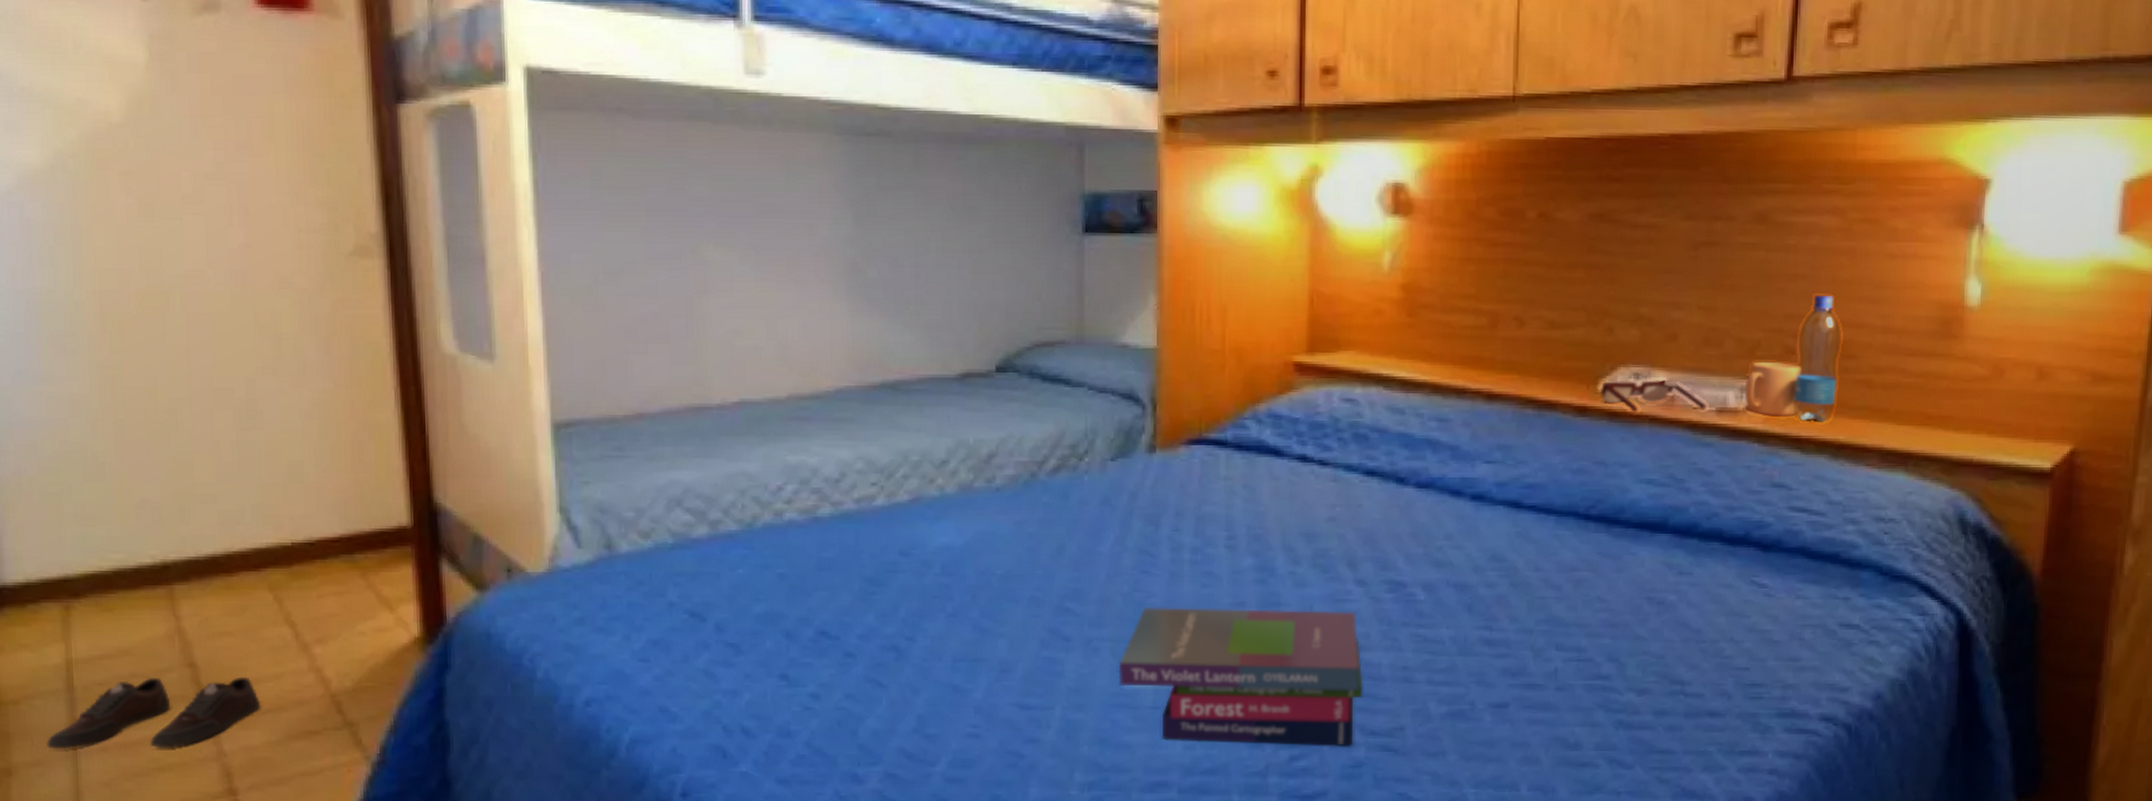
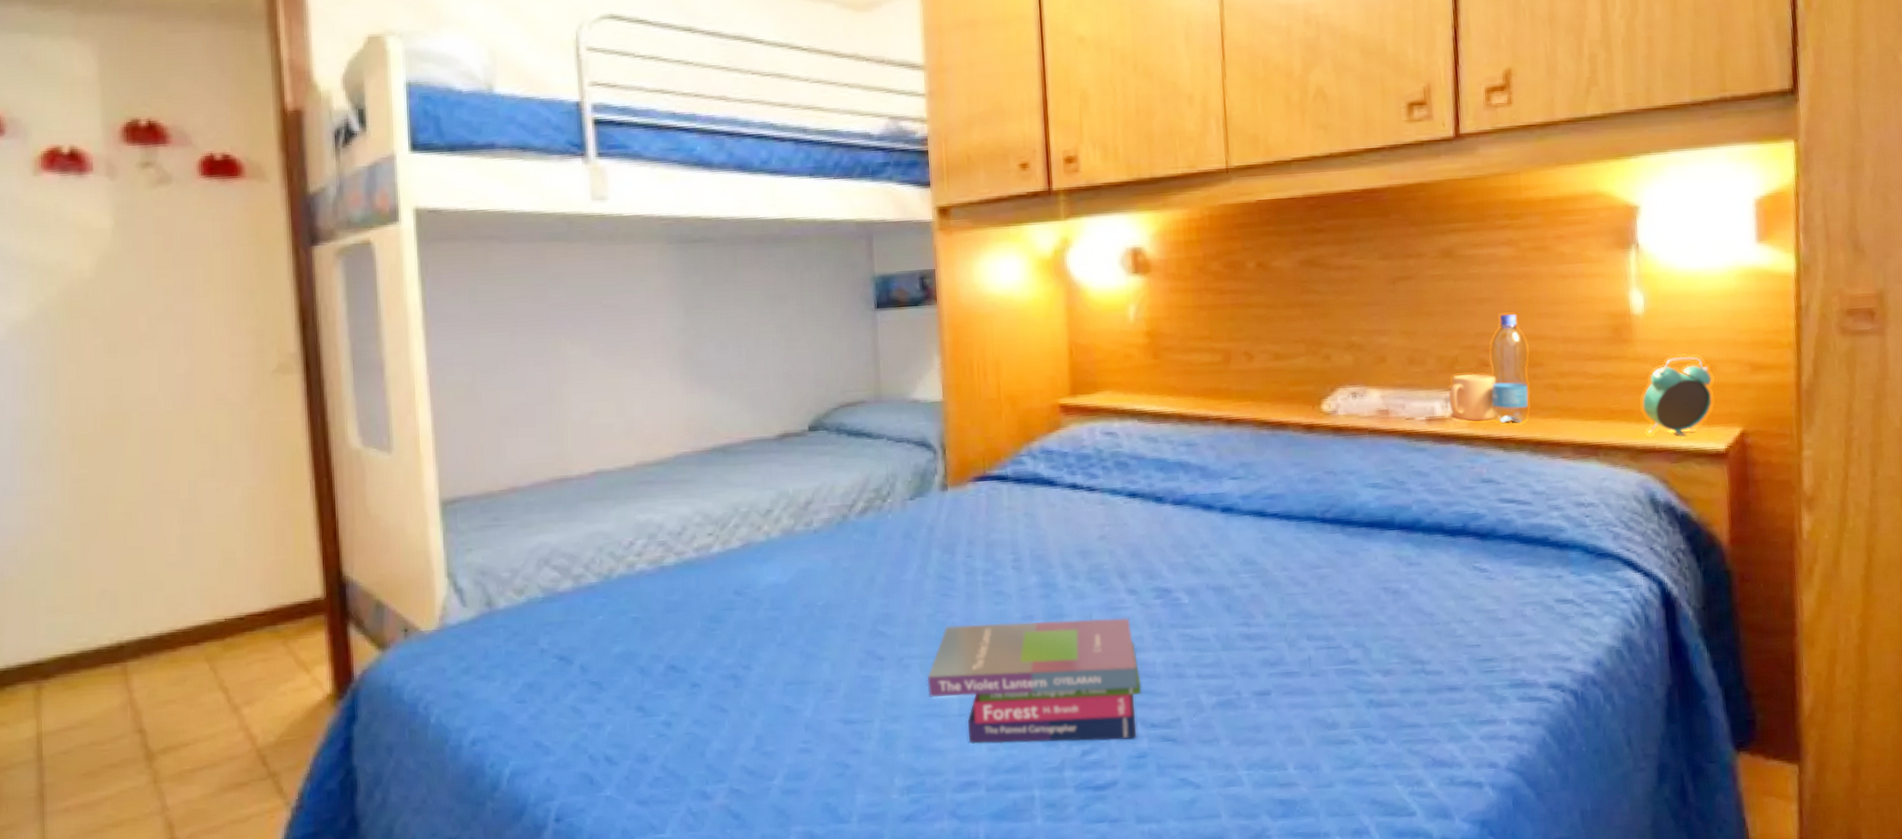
shoe: present [46,677,260,749] -> none [19,738,198,813]
glasses: present [1599,380,1707,413] -> none [1323,397,1417,427]
alarm clock: none [1964,359,2046,451] -> present [1642,356,1712,437]

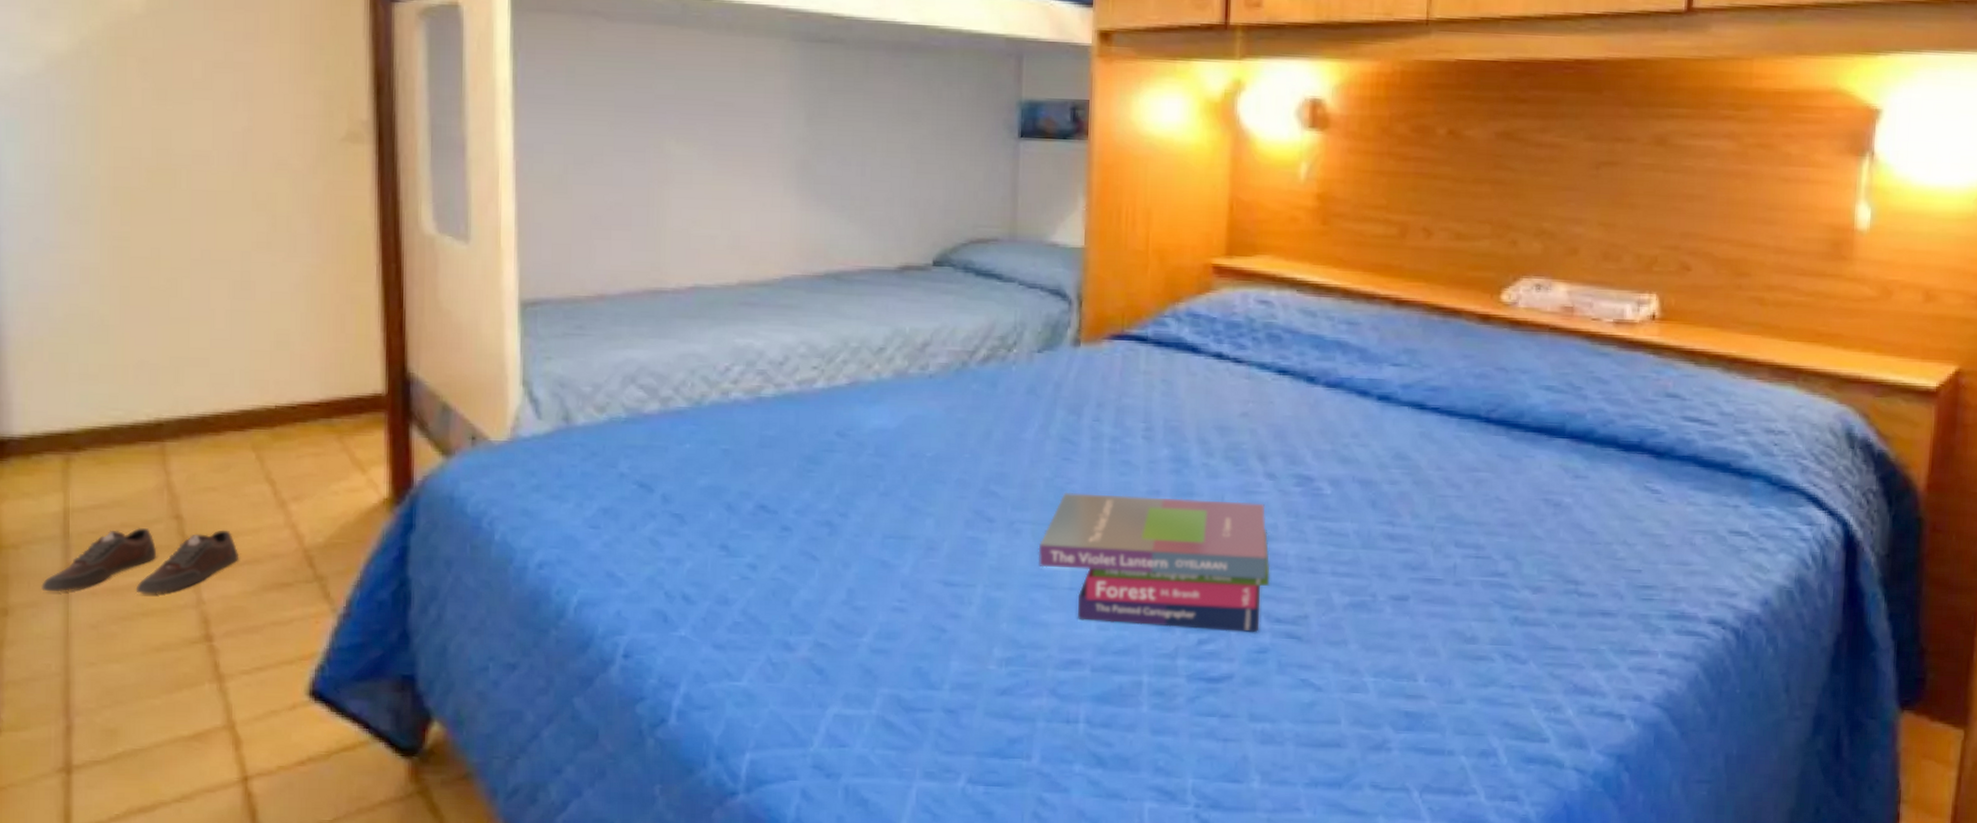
shoe: none [19,738,198,813] -> present [41,527,238,594]
mug: present [1448,374,1495,422] -> none [1641,277,1695,330]
bottle: present [1490,314,1529,424] -> none [1688,216,1735,337]
alarm clock: present [1642,356,1712,437] -> none [1853,281,1933,369]

